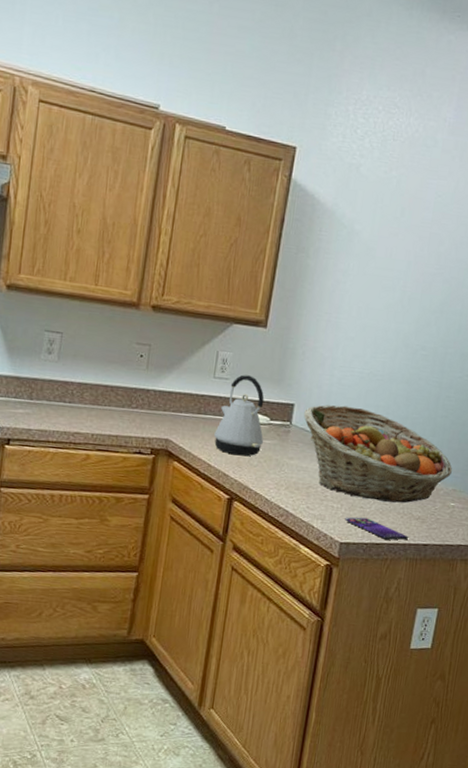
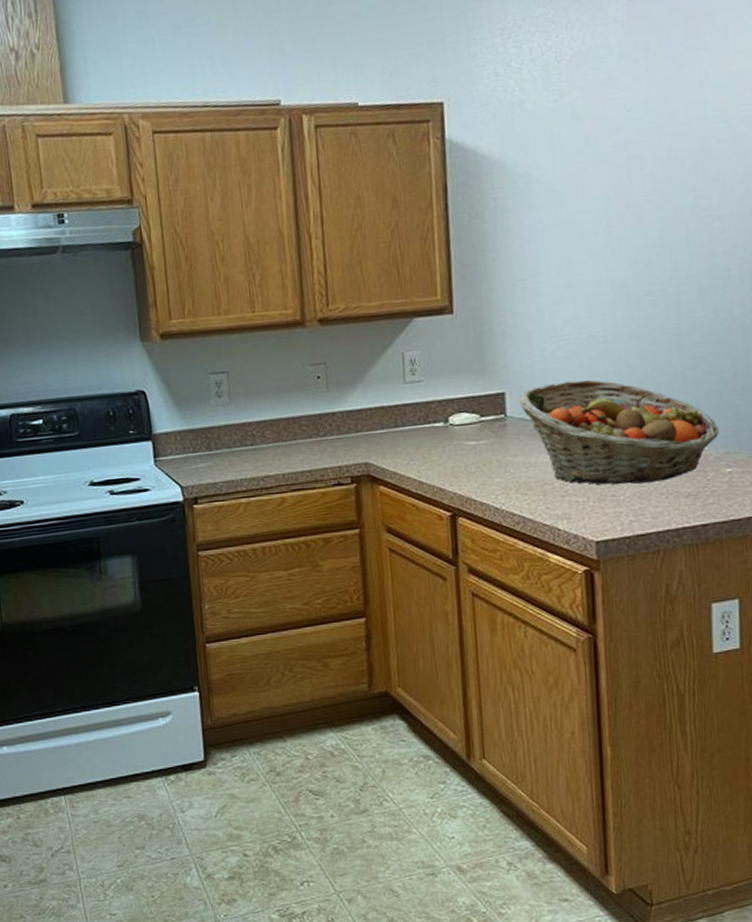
kettle: present [214,374,265,457] -> none [418,371,479,465]
smartphone: present [345,516,409,540] -> none [595,506,682,528]

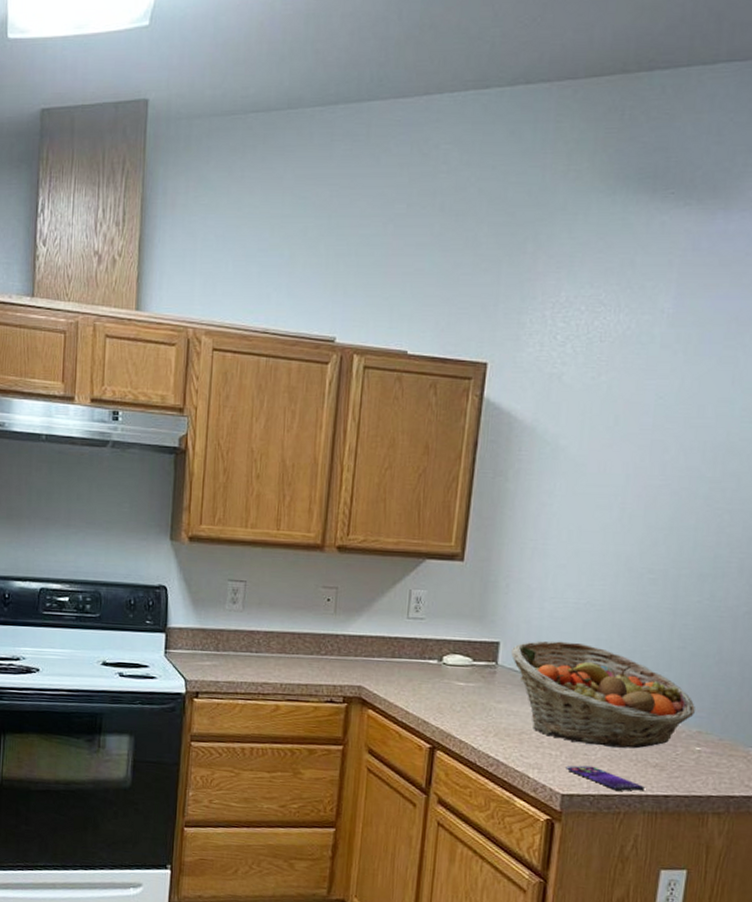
smartphone: none [595,506,682,528] -> present [566,765,646,791]

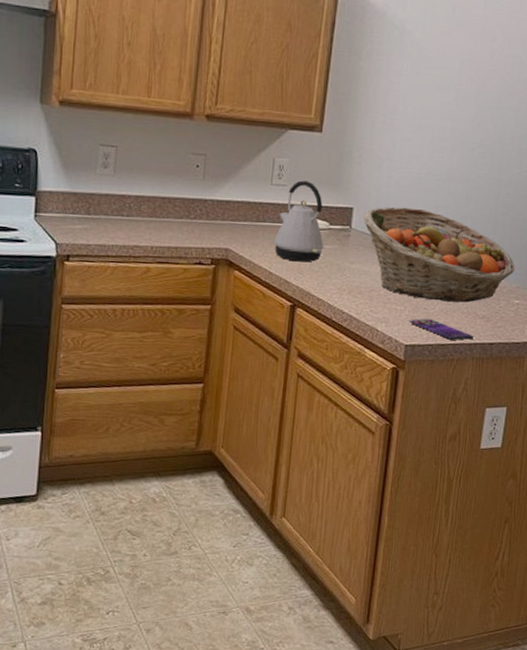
kettle: none [411,613,467,702] -> present [274,180,324,263]

